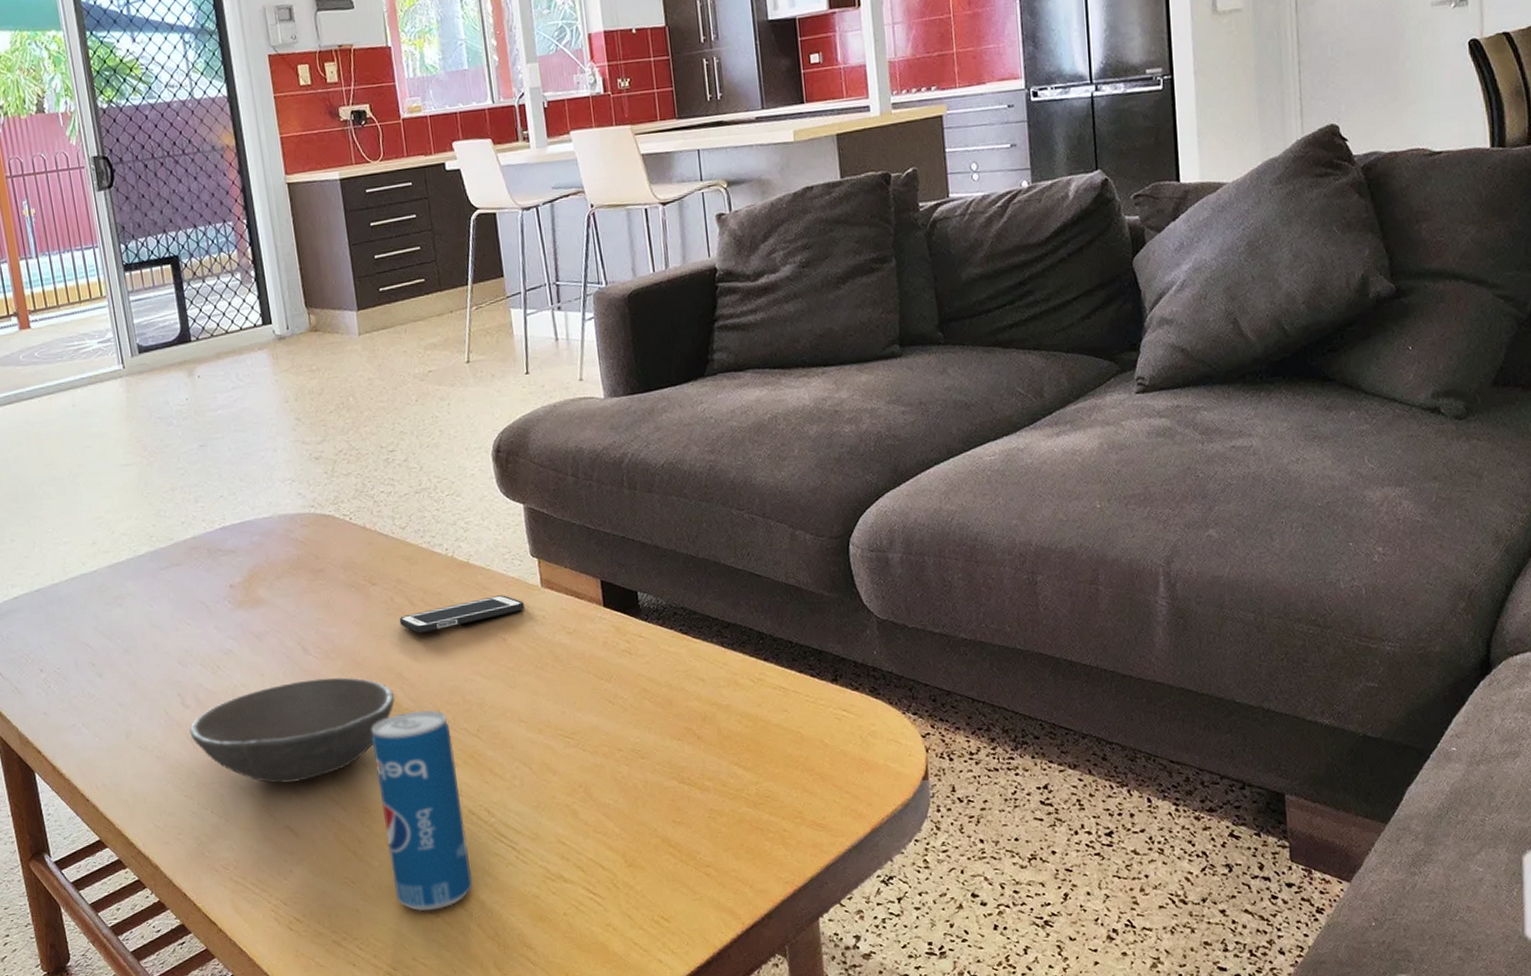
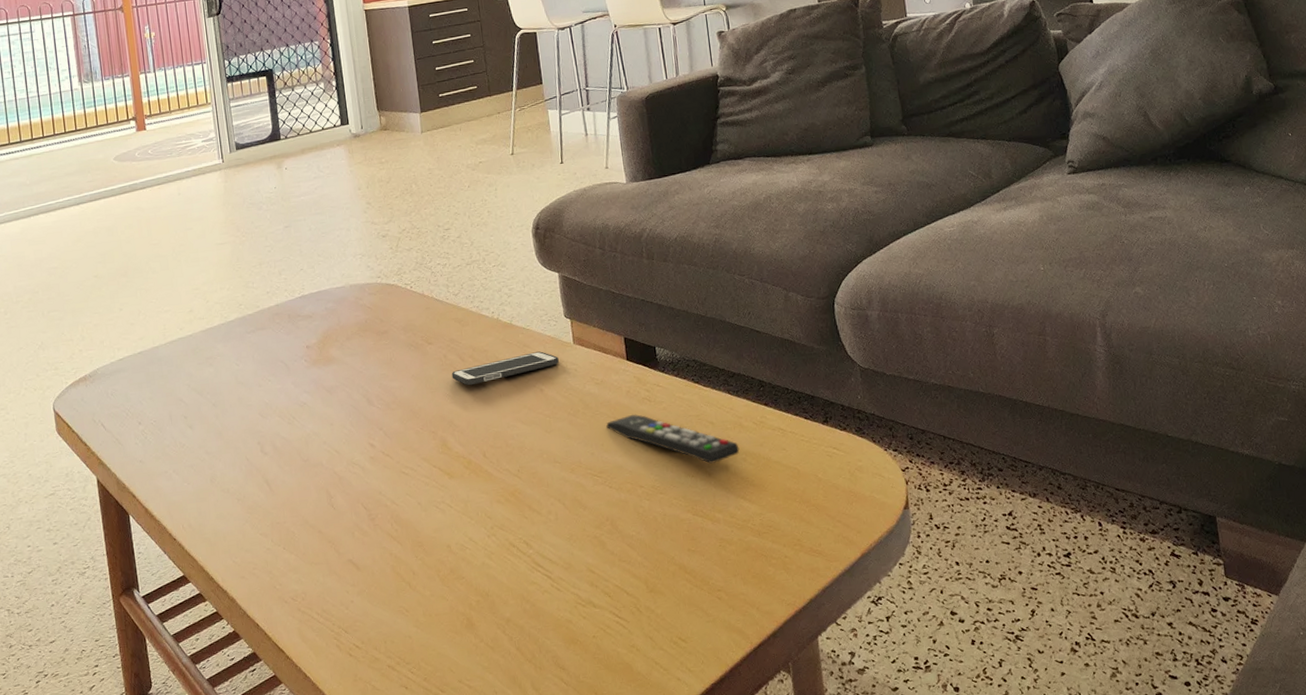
soup bowl: present [189,677,395,784] -> none [267,425,447,522]
beverage can: present [371,710,472,912] -> none [425,453,512,637]
remote control: none [579,668,734,726] -> present [606,414,740,464]

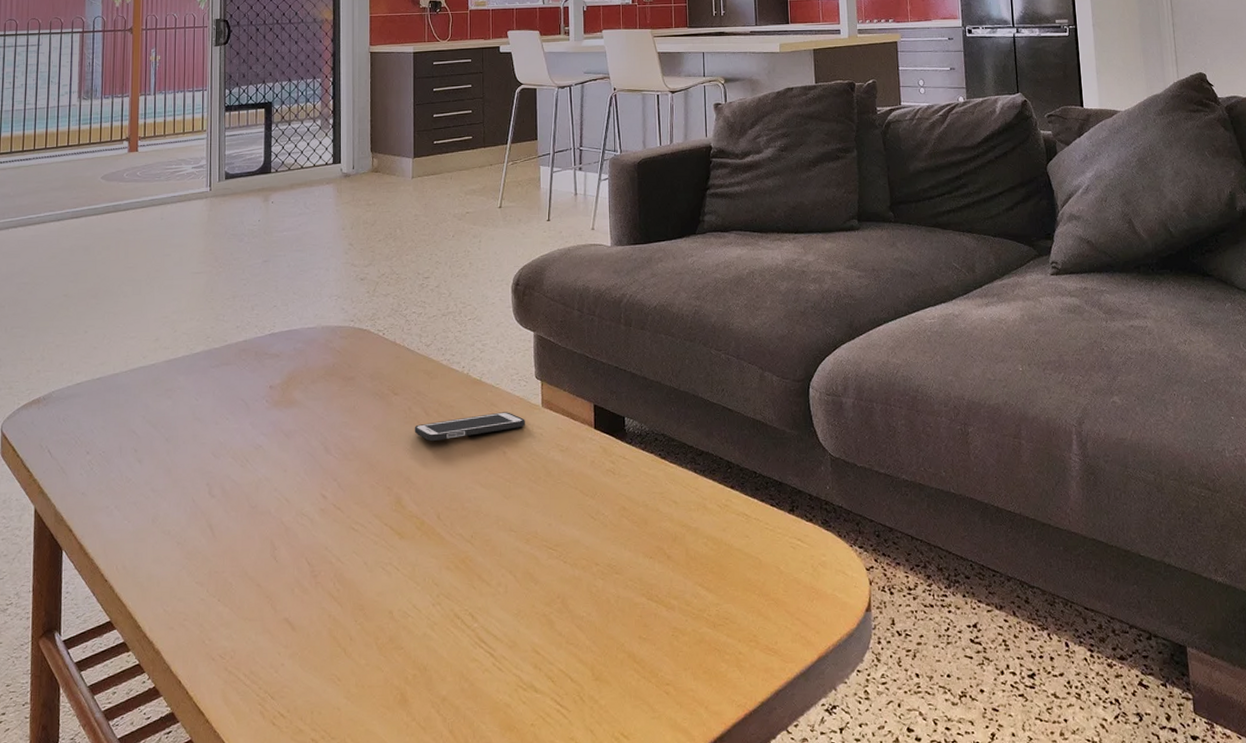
remote control: present [606,414,740,464] -> none [567,486,701,546]

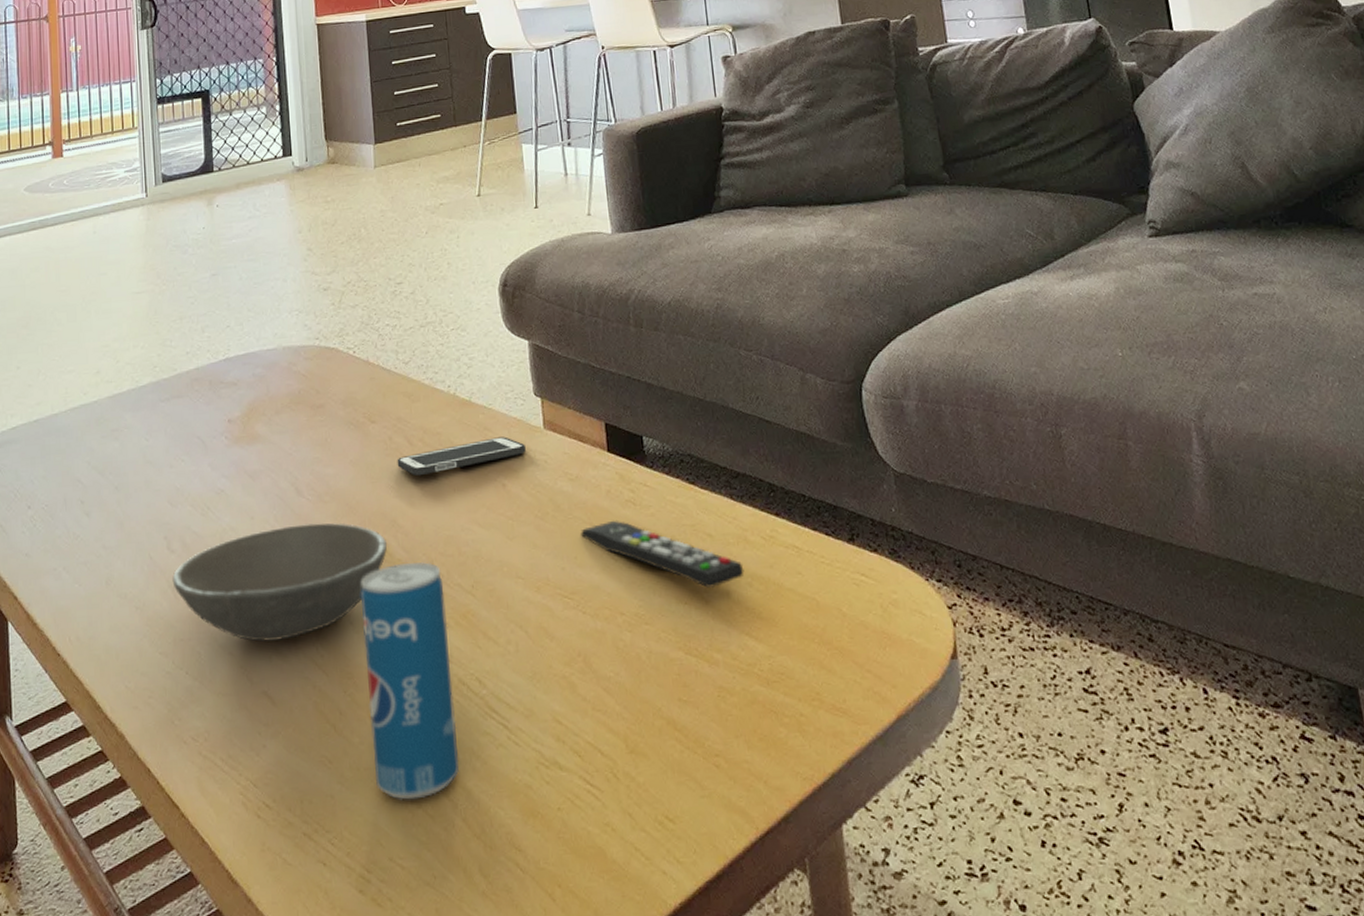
soup bowl: none [211,477,401,576] -> present [172,522,388,642]
beverage can: none [374,514,450,714] -> present [360,562,459,800]
remote control: none [567,486,701,546] -> present [581,520,744,588]

